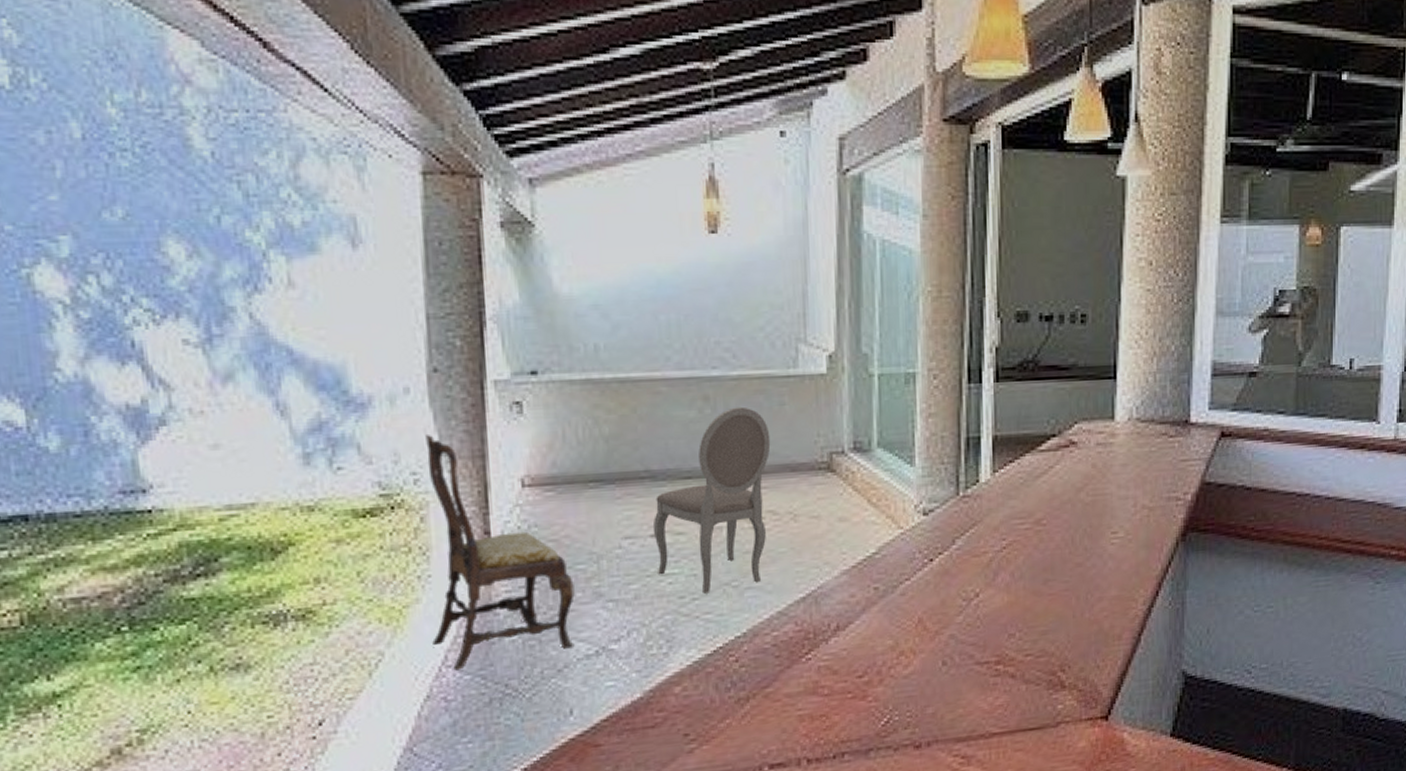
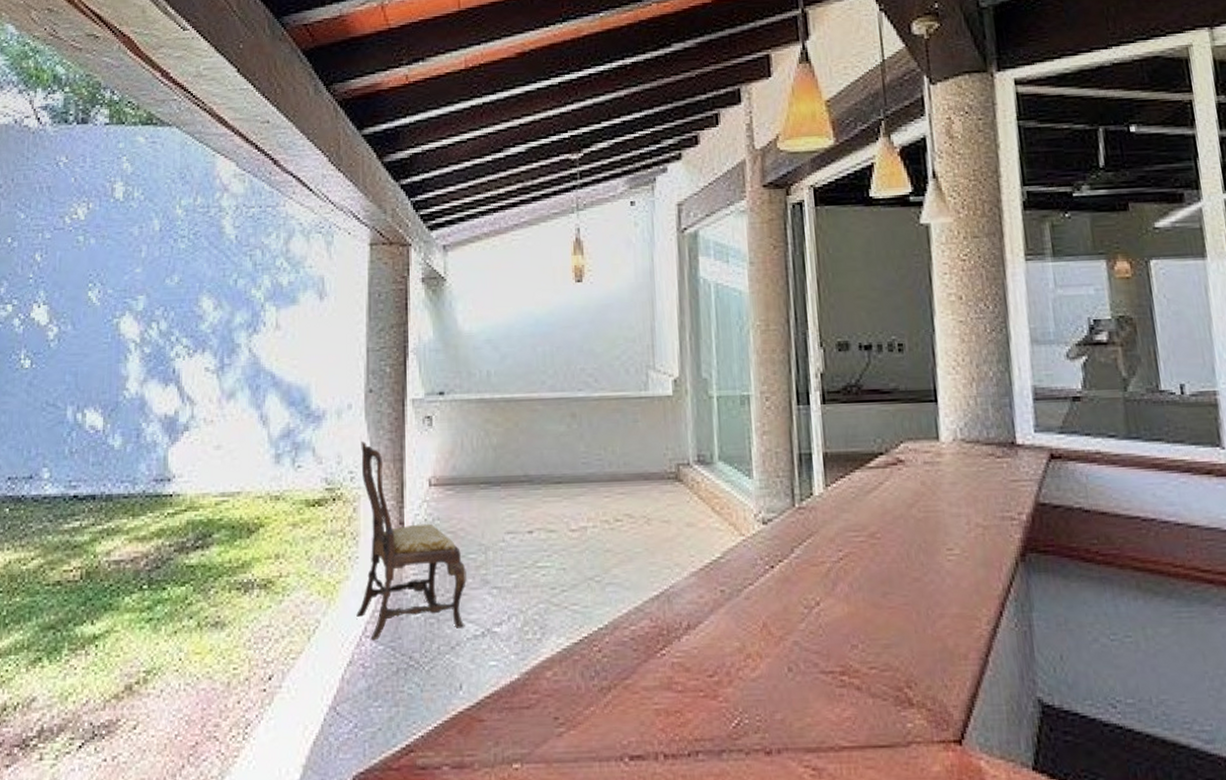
dining chair: present [652,406,771,594] -> none [530,423,627,586]

